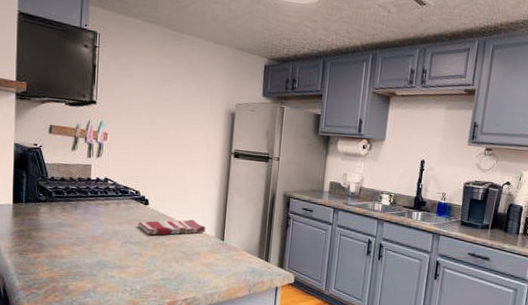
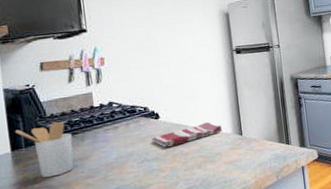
utensil holder: none [19,184,67,236] -> present [15,121,74,178]

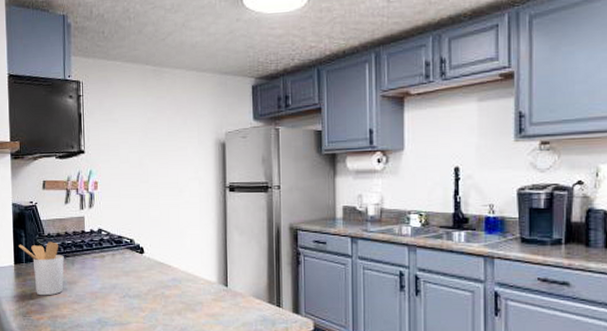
dish towel: present [151,122,222,148] -> none [135,265,206,286]

